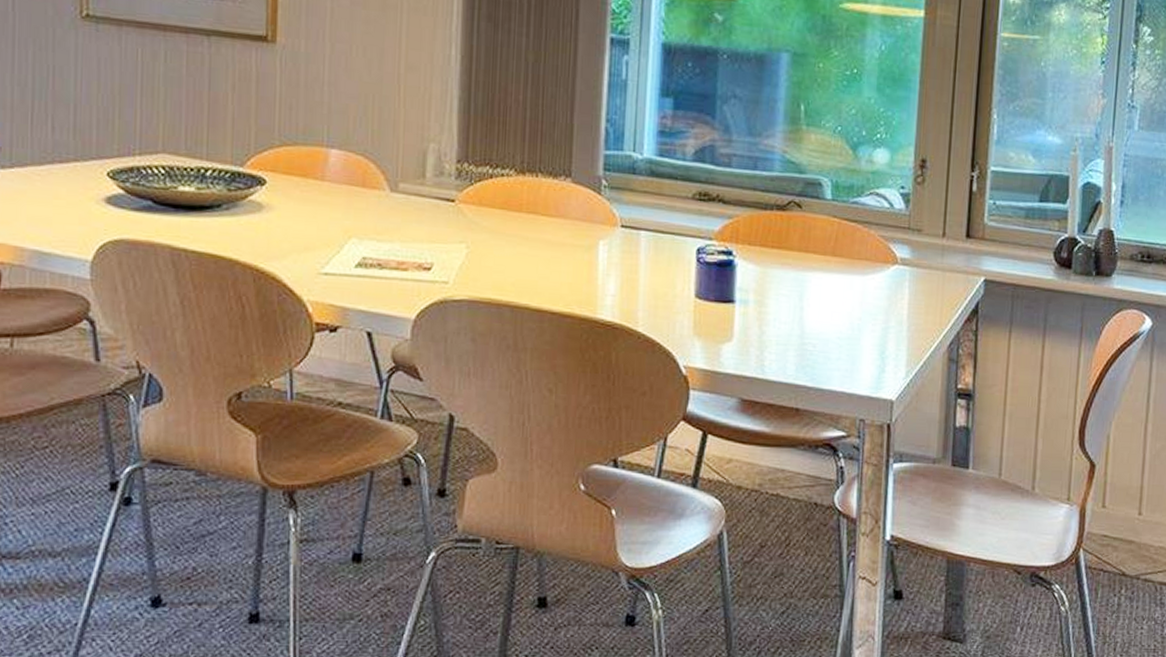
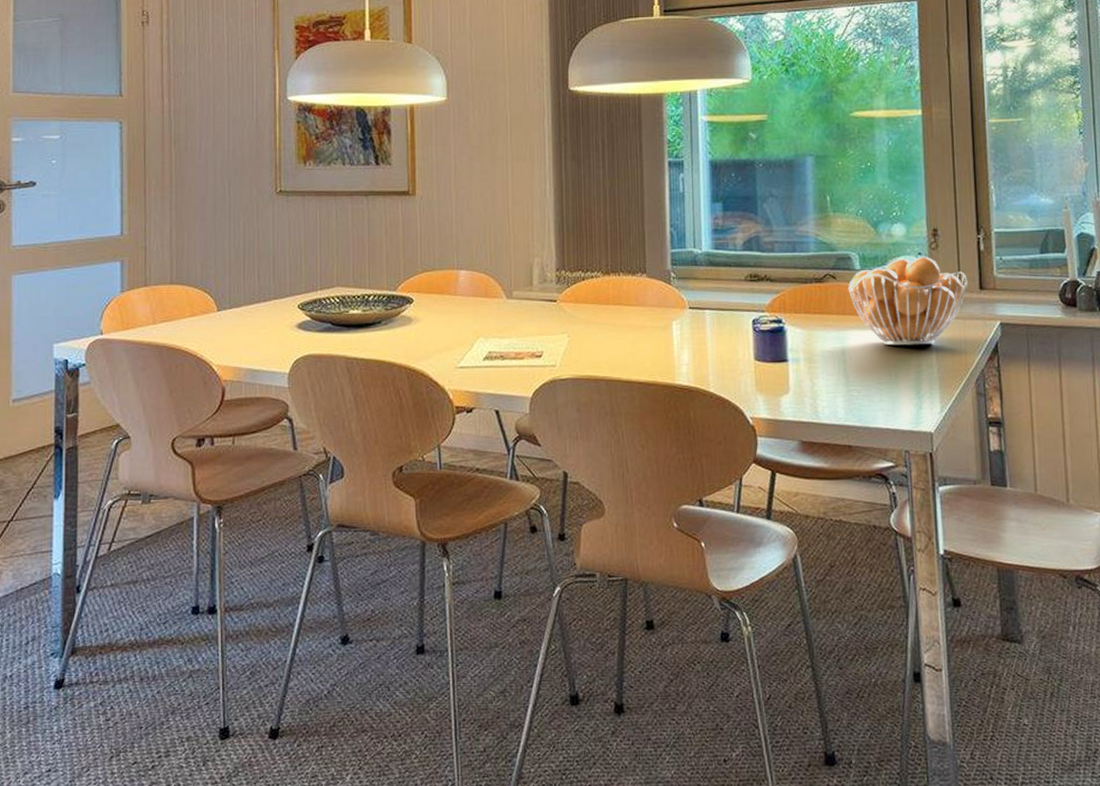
fruit basket: none [814,190,954,298] -> present [848,256,968,346]

